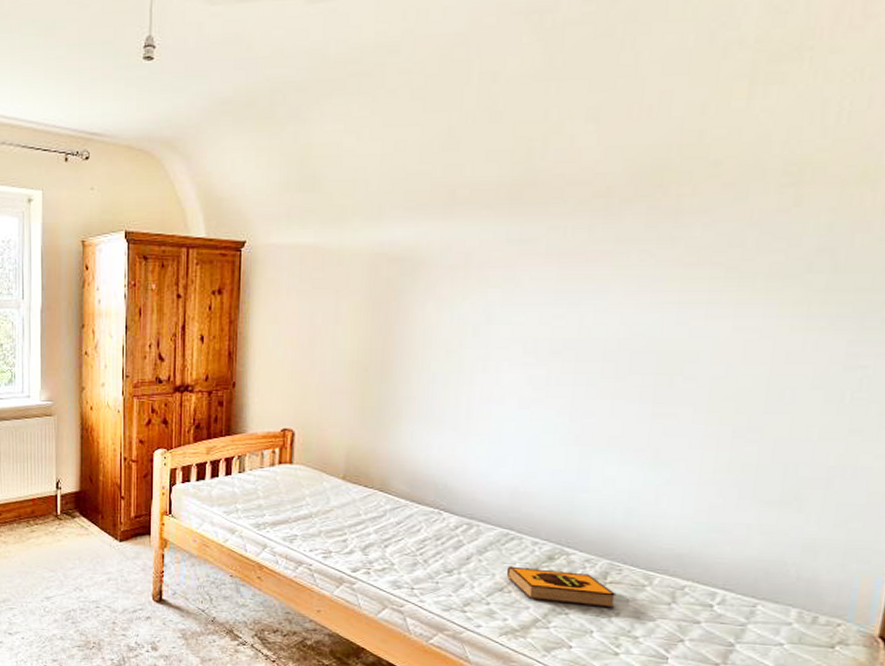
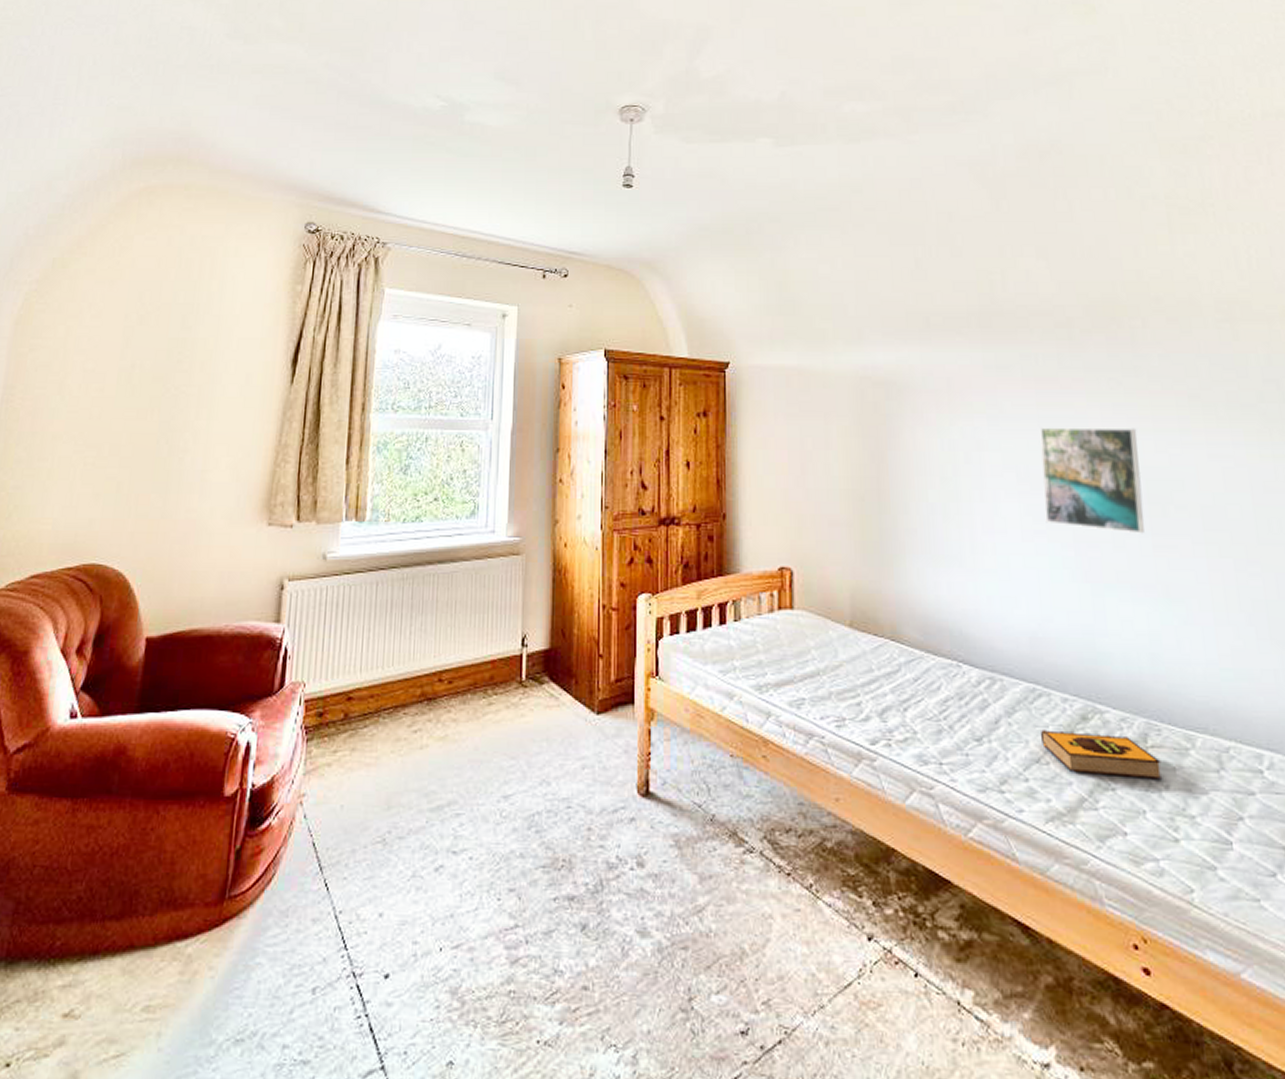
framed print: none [545,300,660,403] -> present [1039,427,1144,534]

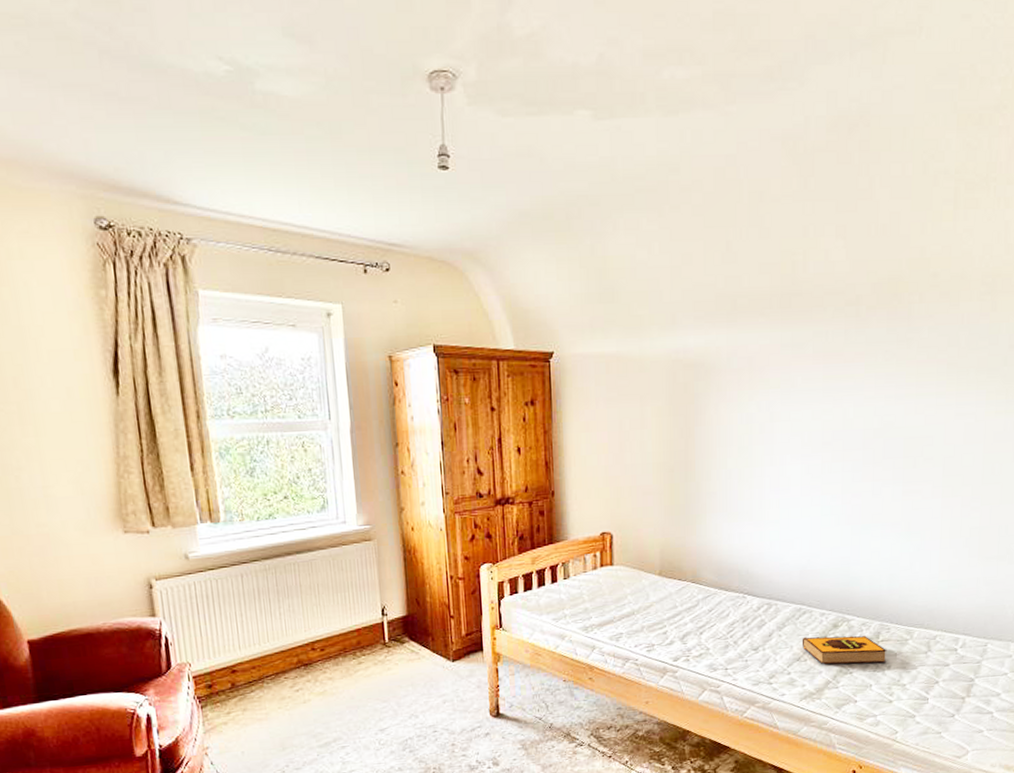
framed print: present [1039,427,1144,534] -> none [821,394,902,483]

